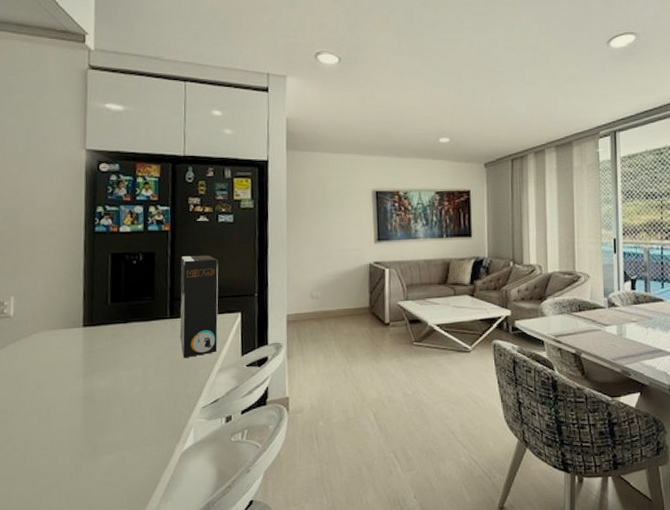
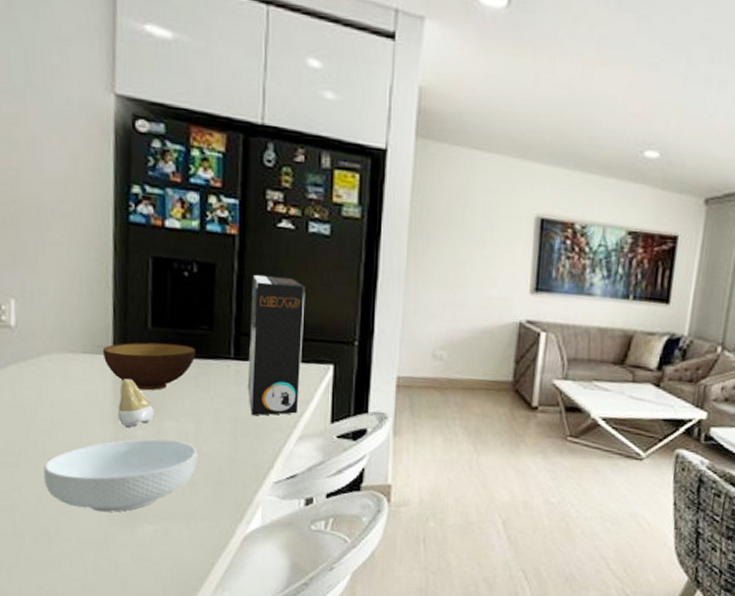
cereal bowl: none [30,385,145,450] -> present [43,438,198,512]
bowl: none [75,312,143,351] -> present [102,342,196,391]
tooth: none [86,343,113,380] -> present [117,379,154,428]

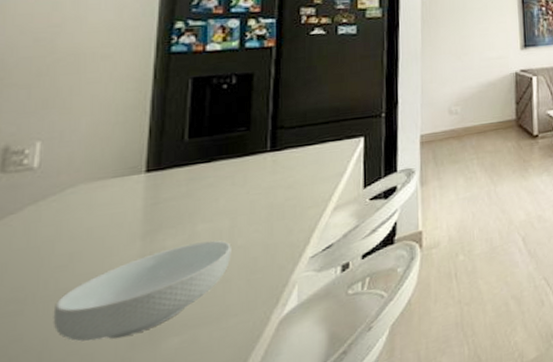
bowl: present [102,342,196,391] -> none [134,148,233,201]
tooth: present [117,379,154,428] -> none [146,192,187,241]
cereal box: present [247,275,305,415] -> none [283,72,337,198]

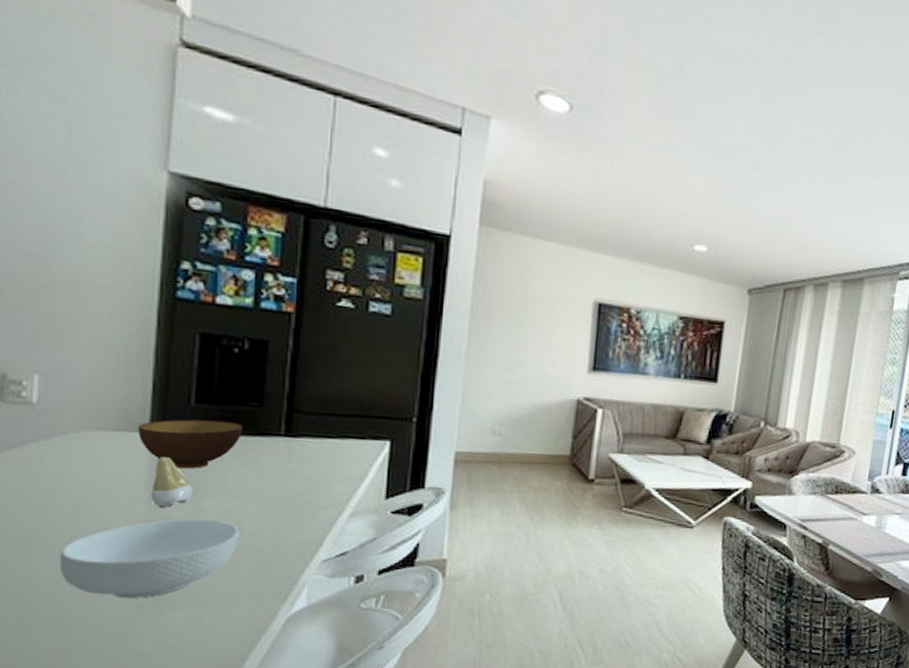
bowl: none [134,148,233,201] -> present [137,419,243,469]
tooth: none [146,192,187,241] -> present [151,457,193,508]

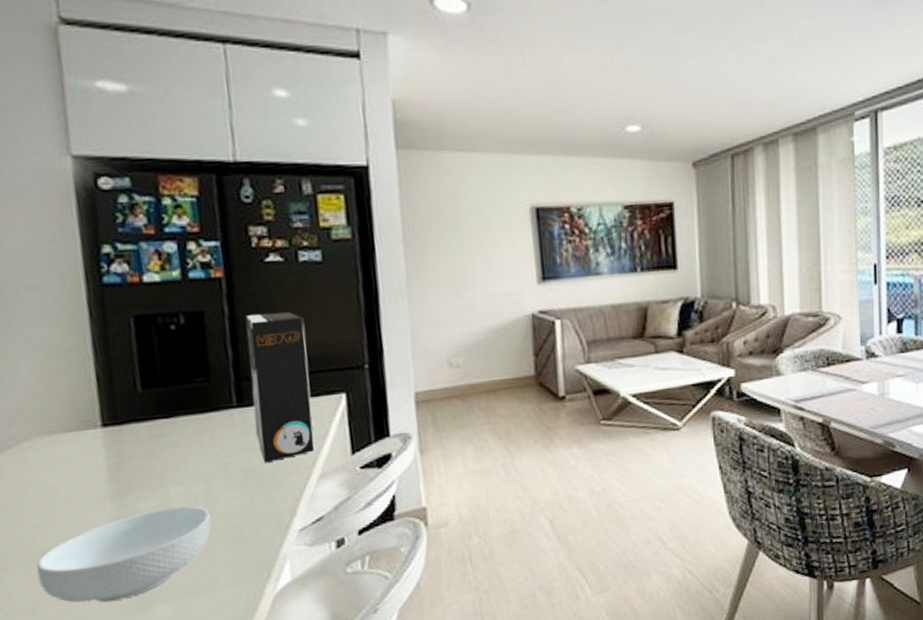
bowl: present [137,419,243,469] -> none [89,402,195,460]
tooth: present [151,457,193,508] -> none [114,450,157,503]
cereal box: none [297,352,363,493] -> present [245,311,315,462]

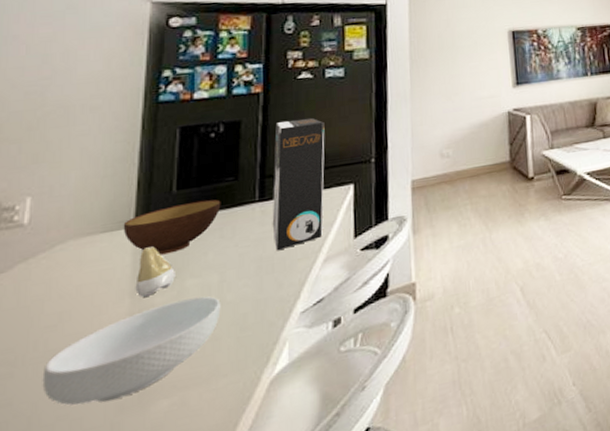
bowl: none [89,402,195,460] -> present [123,199,221,255]
tooth: none [114,450,157,503] -> present [135,246,175,298]

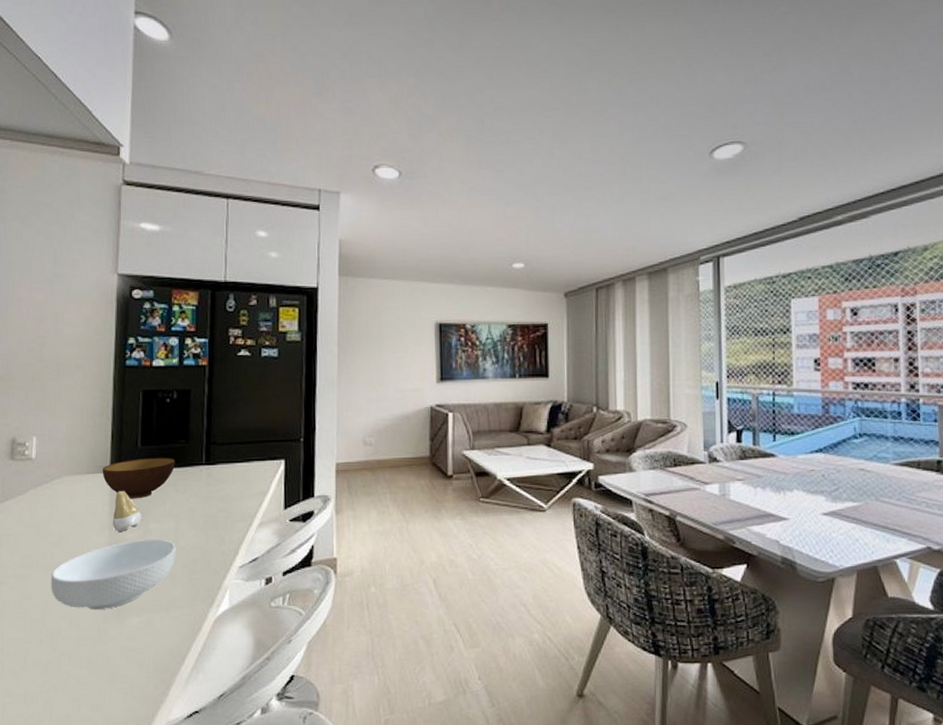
cereal box: present [272,118,325,250] -> none [216,393,260,509]

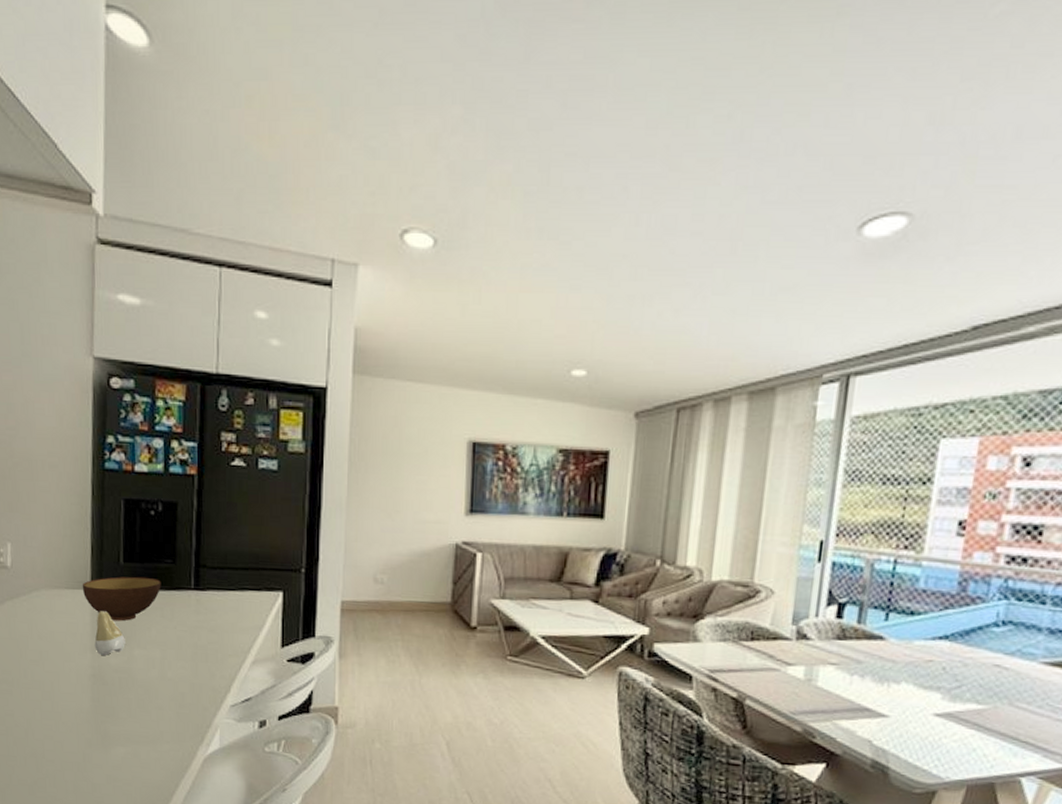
cereal bowl: present [50,539,176,610] -> none [32,665,163,736]

